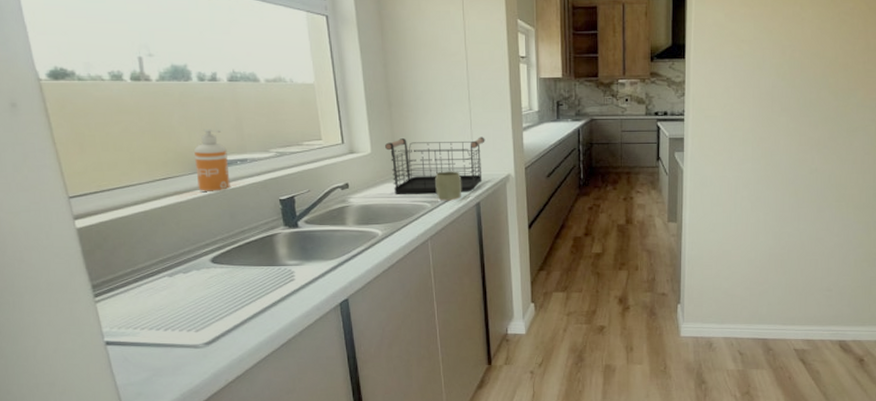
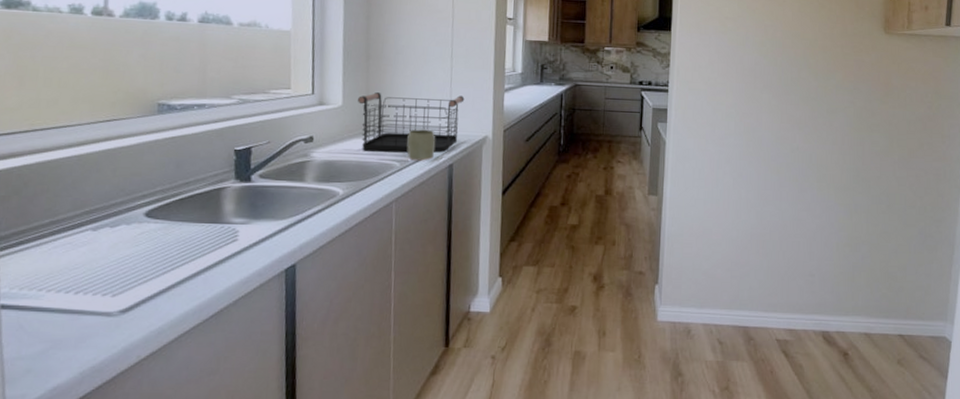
soap dispenser: present [193,129,230,193] -> none [145,70,185,139]

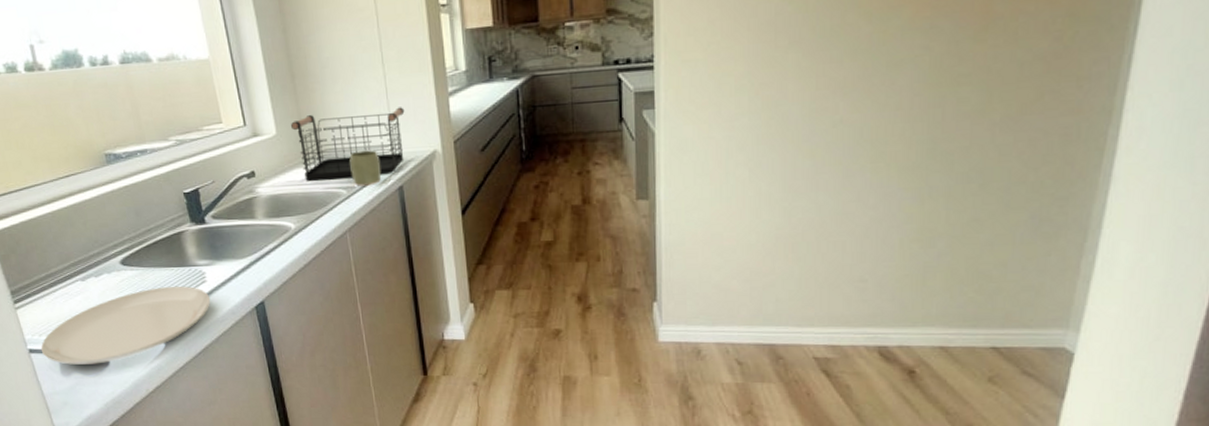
plate: none [16,242,238,325] -> present [40,286,211,365]

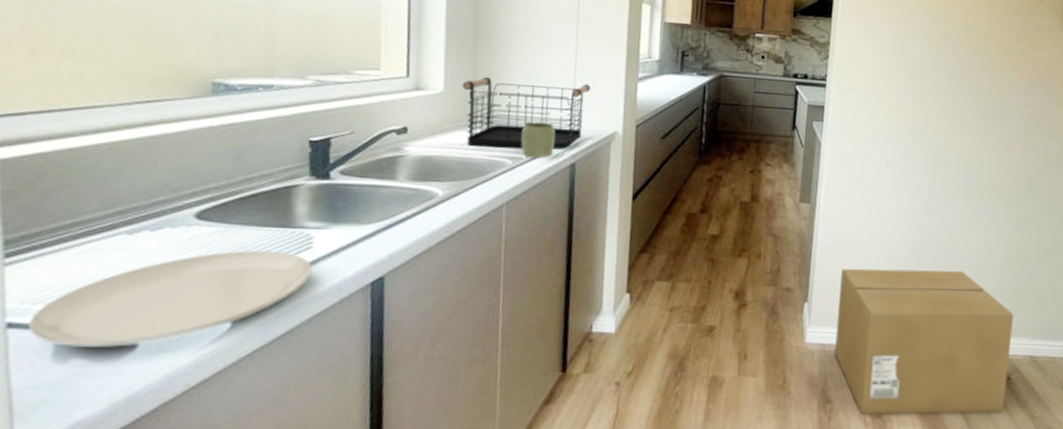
box: none [691,256,917,411] -> present [834,268,1014,415]

